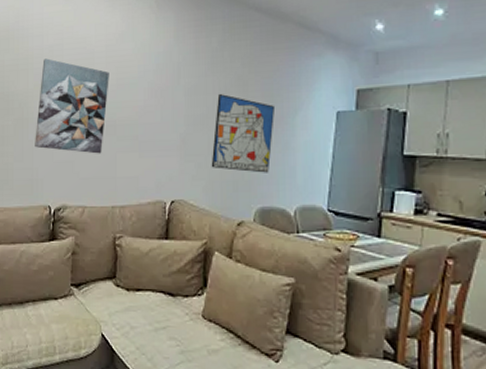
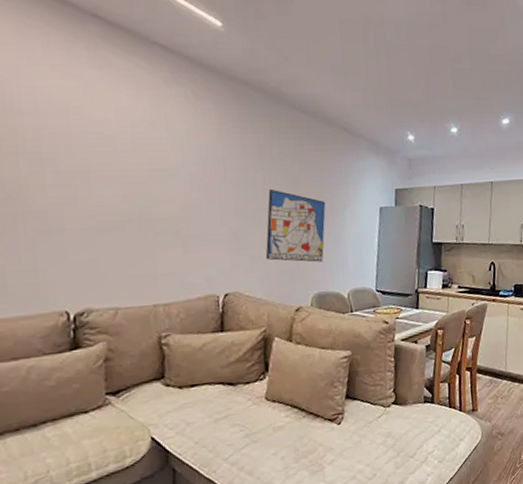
wall art: present [35,58,109,154] -> none [36,141,140,251]

